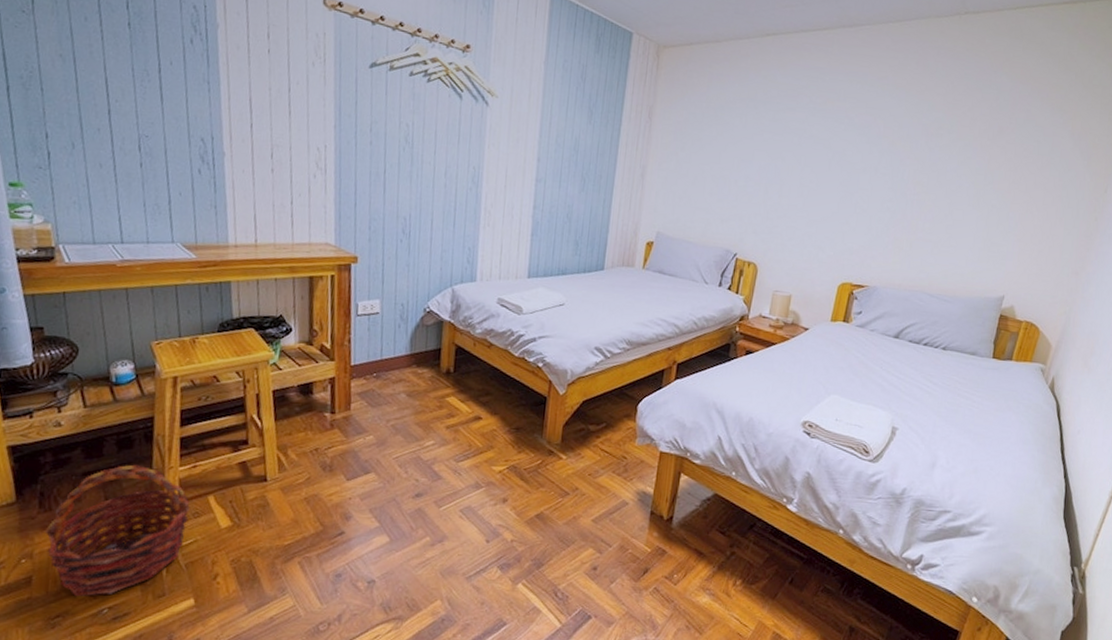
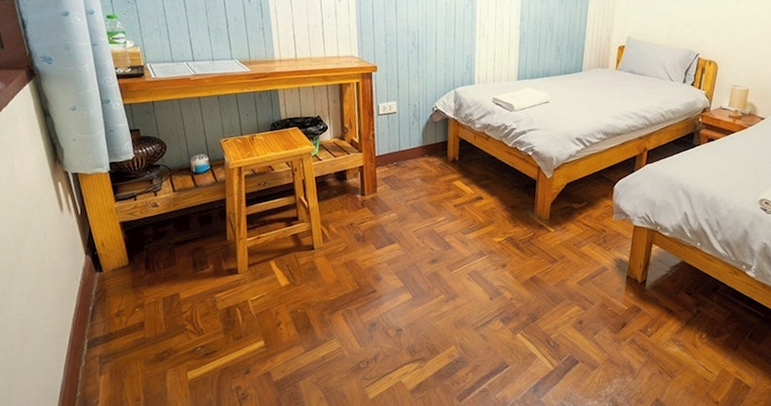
basket: present [46,464,190,597] -> none [152,236,257,338]

